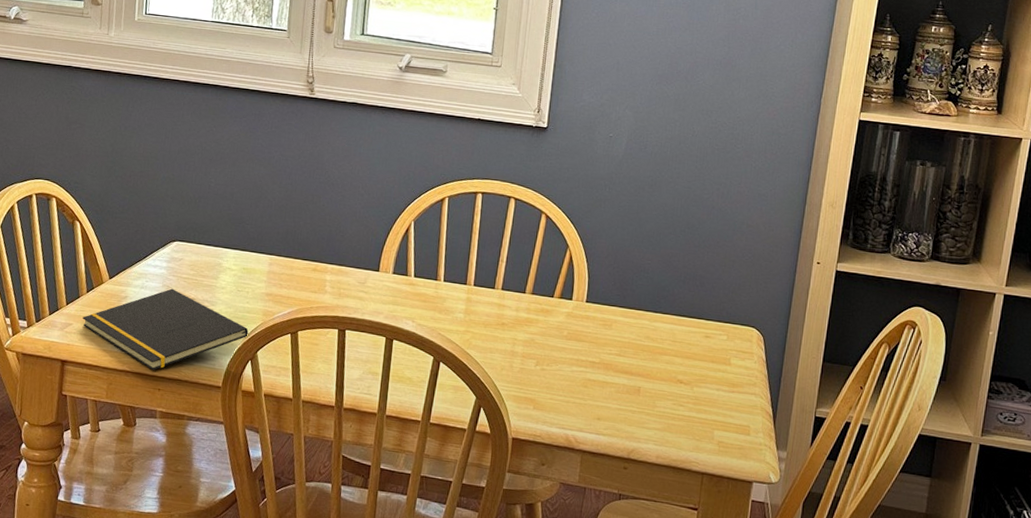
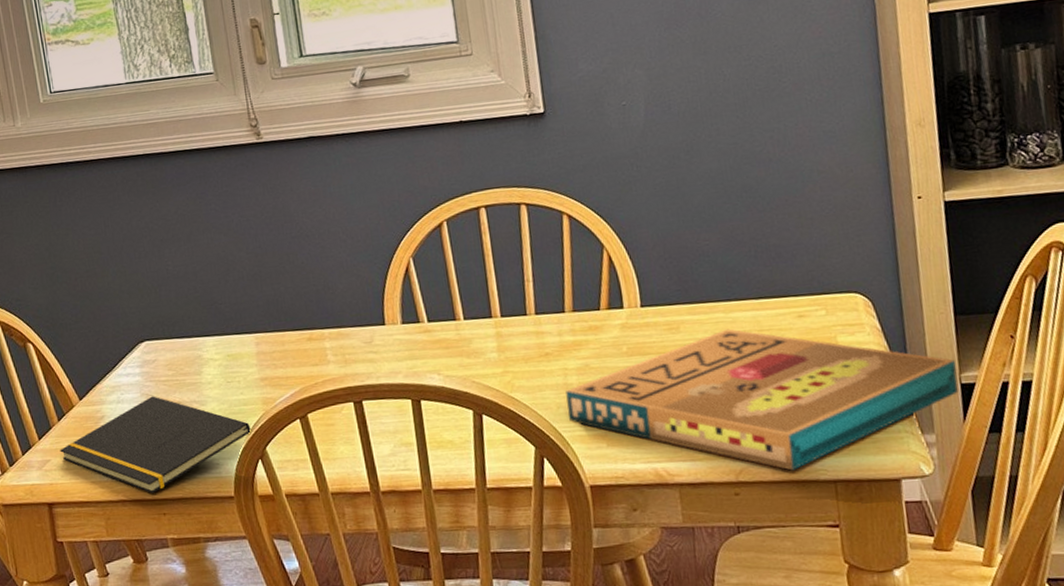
pizza box: none [509,334,815,458] -> present [565,328,958,471]

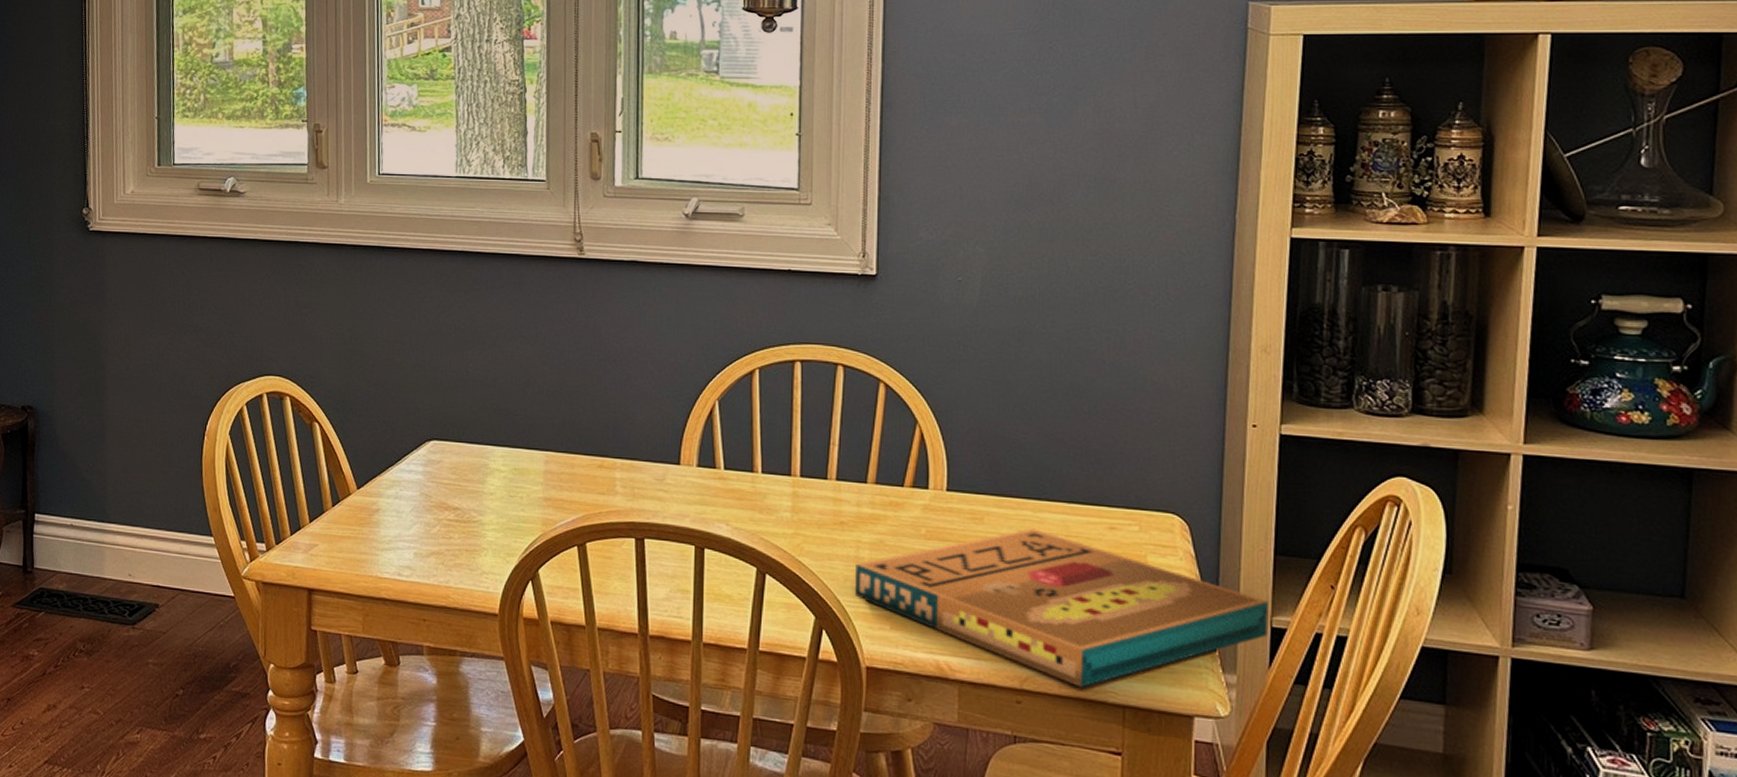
notepad: present [60,396,251,493] -> none [329,497,526,597]

